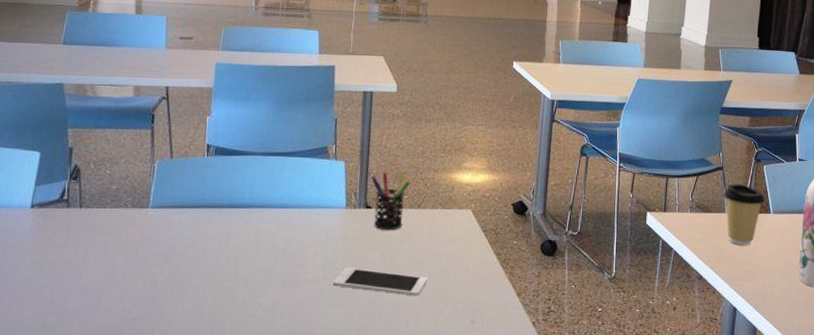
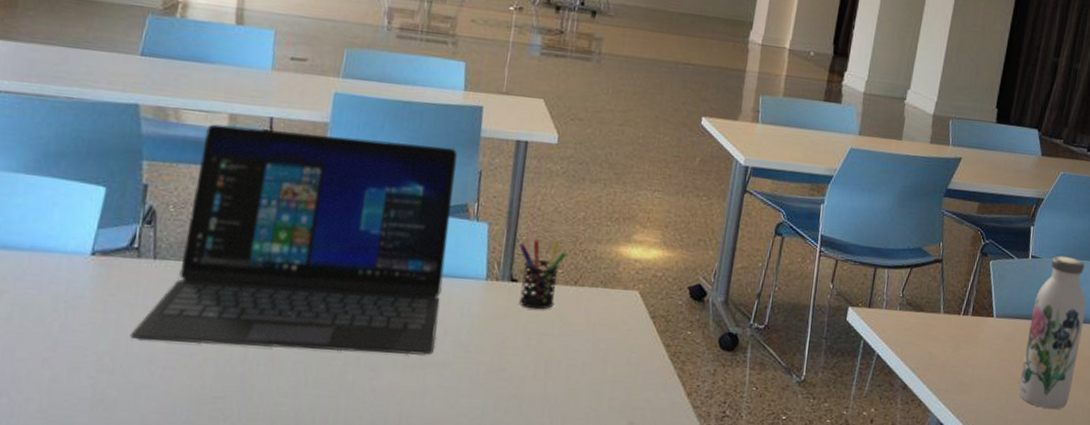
laptop: none [64,95,316,276] -> present [130,124,457,355]
cell phone: present [332,268,428,296] -> none [464,351,580,390]
coffee cup: present [723,184,765,246] -> none [940,280,988,353]

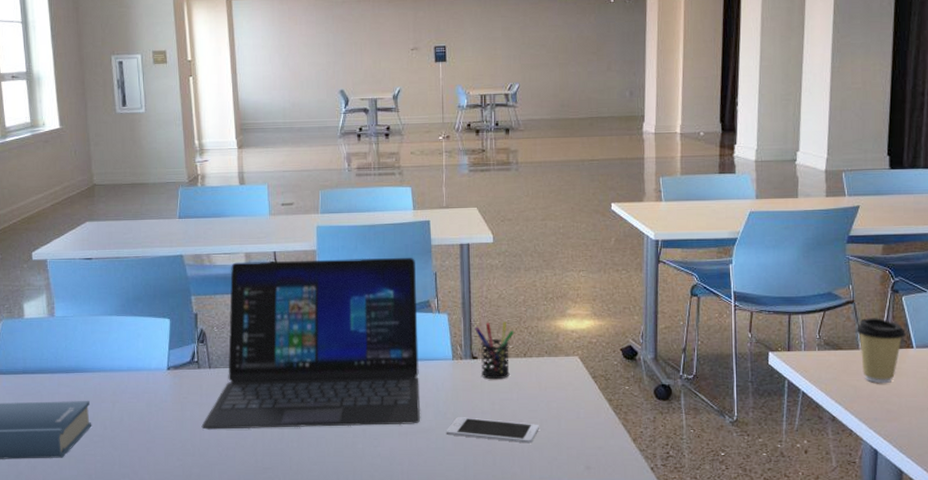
cell phone: none [464,351,580,390] -> present [446,417,539,444]
coffee cup: none [940,280,988,353] -> present [856,318,906,384]

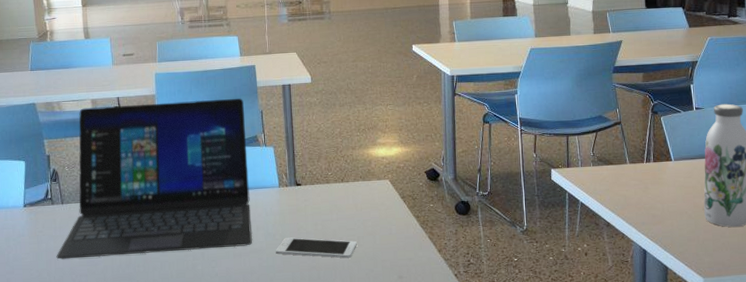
pen holder: present [475,321,515,380] -> none [298,152,333,203]
coffee cup: present [856,318,906,384] -> none [623,136,665,193]

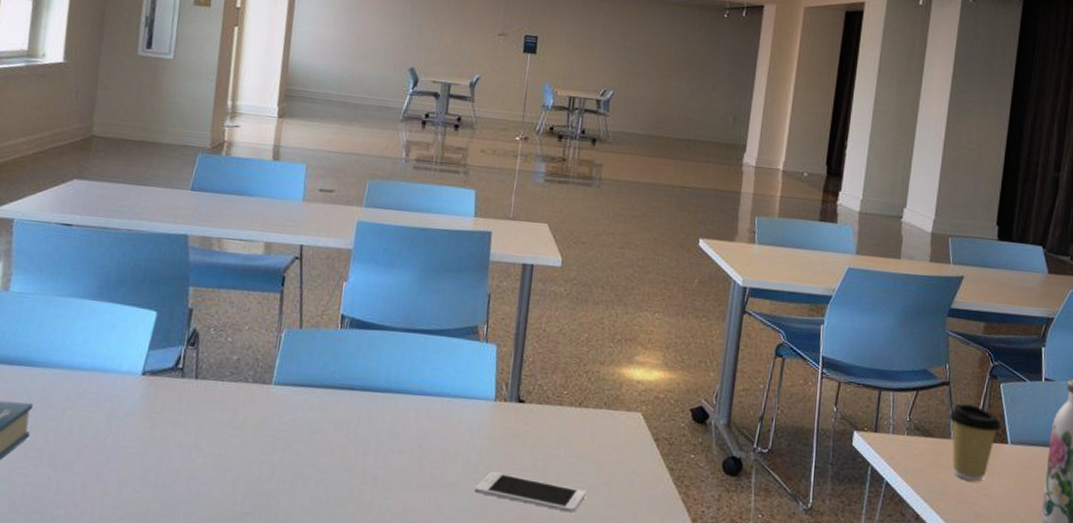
laptop: present [56,99,253,259] -> none [172,252,468,475]
coffee cup: none [623,136,665,193] -> present [949,403,1001,482]

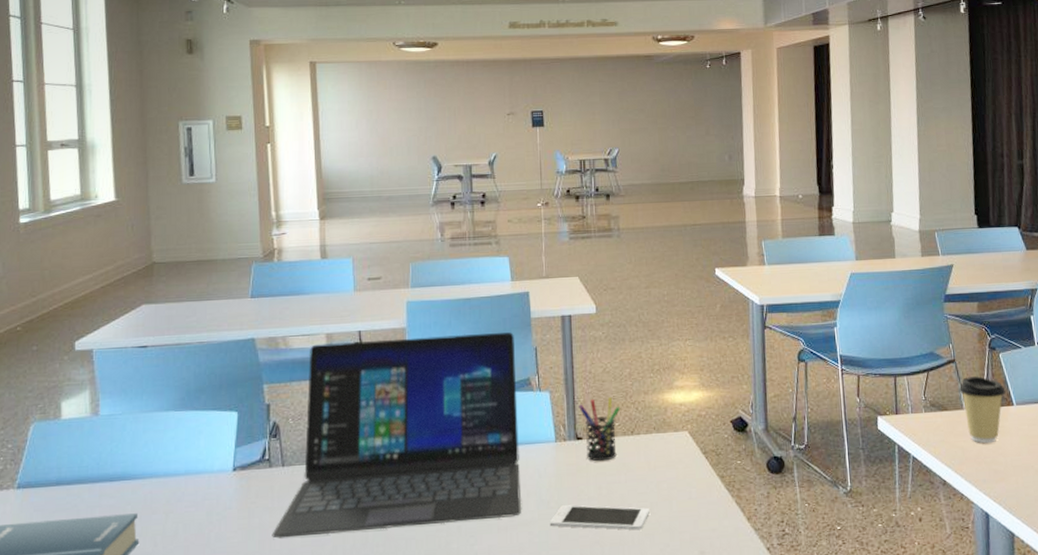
laptop: none [172,252,468,475] -> present [272,332,522,539]
pen holder: none [526,361,572,431] -> present [579,397,621,462]

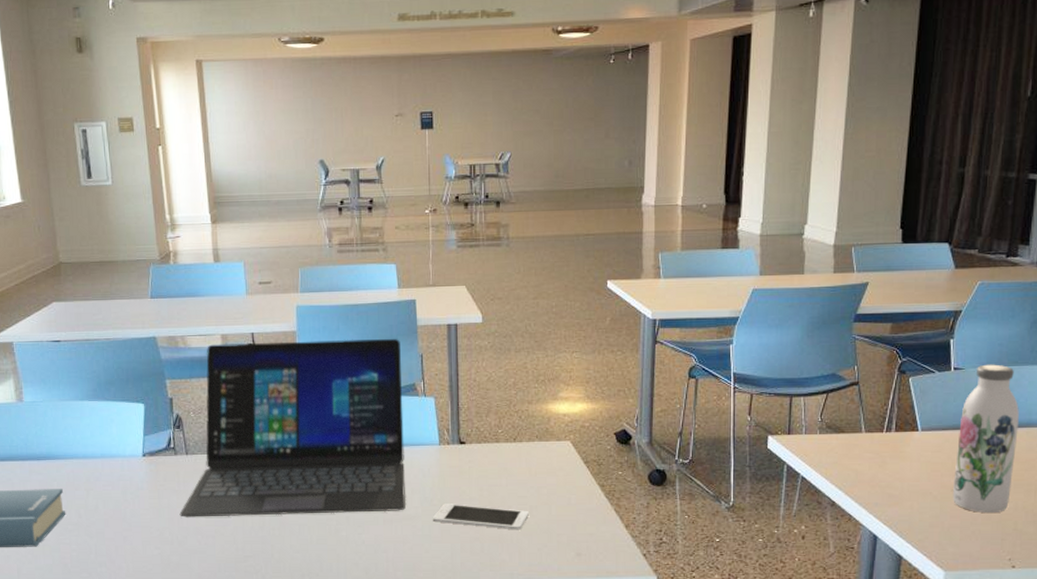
pen holder: present [579,397,621,462] -> none [463,405,504,465]
coffee cup: present [959,376,1006,444] -> none [859,400,911,468]

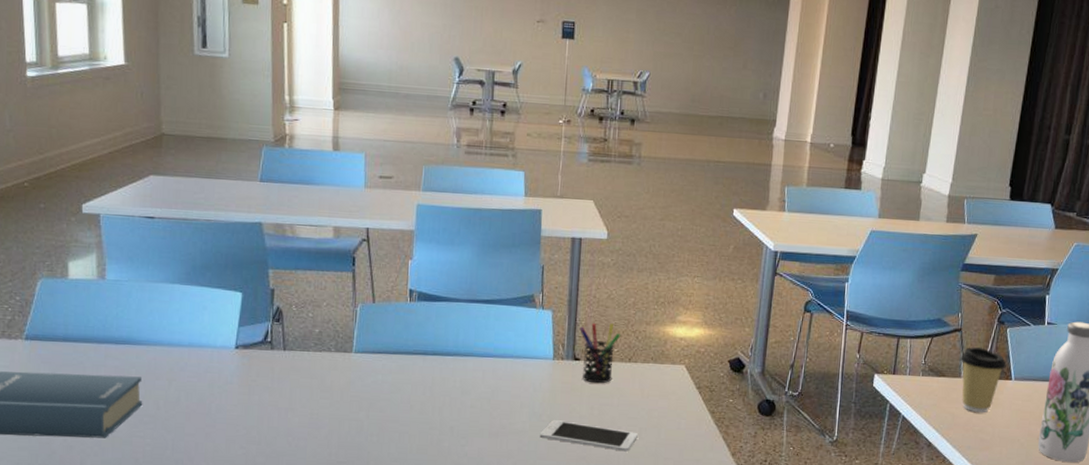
laptop: present [179,339,407,518] -> none [270,236,522,425]
pen holder: none [463,405,504,465] -> present [579,323,621,384]
coffee cup: none [859,400,911,468] -> present [960,347,1007,413]

